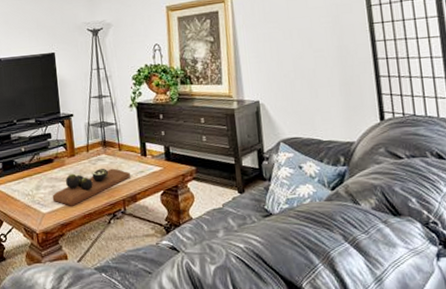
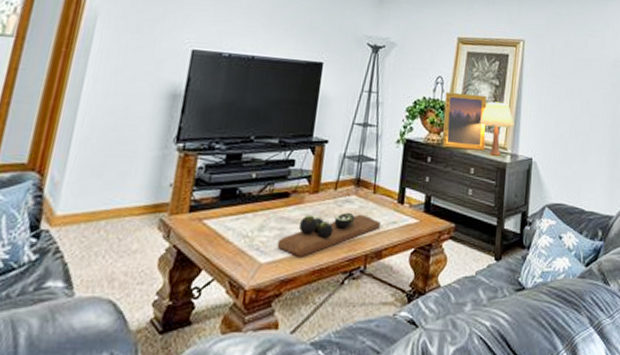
picture frame: none [164,52,211,105] -> present [442,91,488,151]
table lamp: none [201,55,236,105] -> present [479,101,514,156]

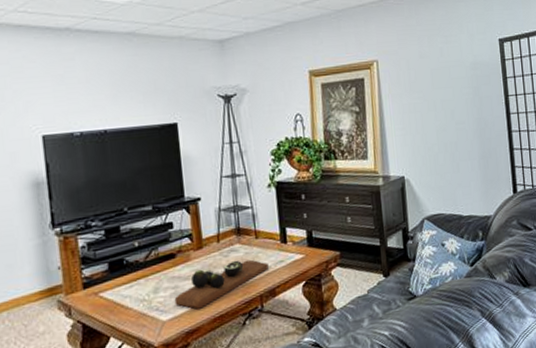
picture frame: present [442,91,488,151] -> none [307,124,356,183]
table lamp: present [479,101,514,156] -> none [346,127,381,182]

